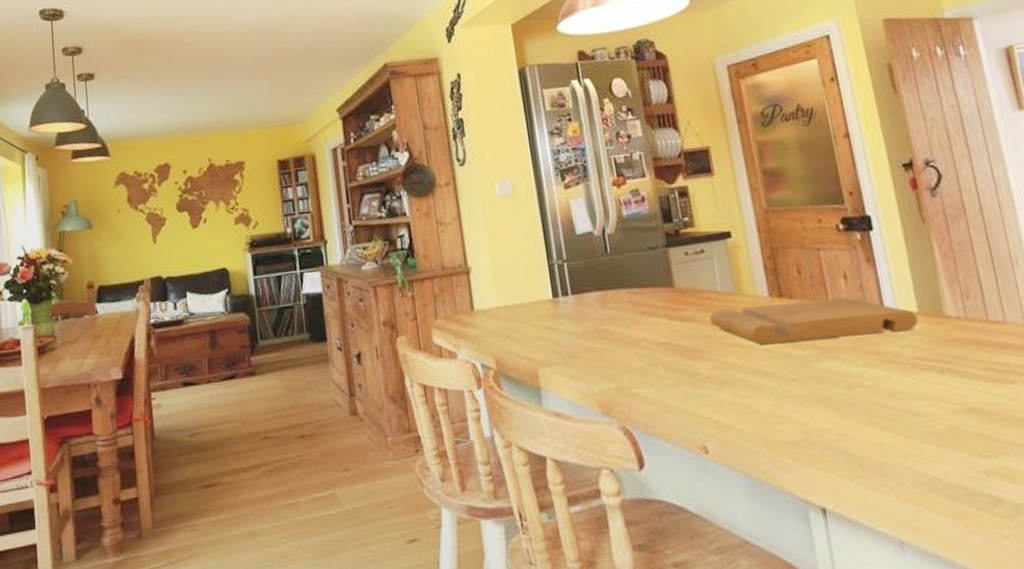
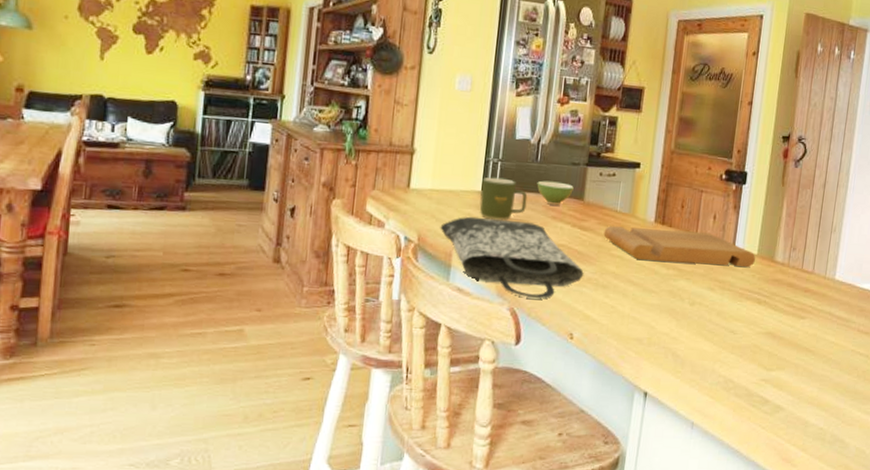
tote bag: none [517,323,700,412] -> present [440,216,584,299]
mug: none [549,279,609,329] -> present [479,176,528,221]
bowl: none [613,271,659,300] -> present [537,180,574,206]

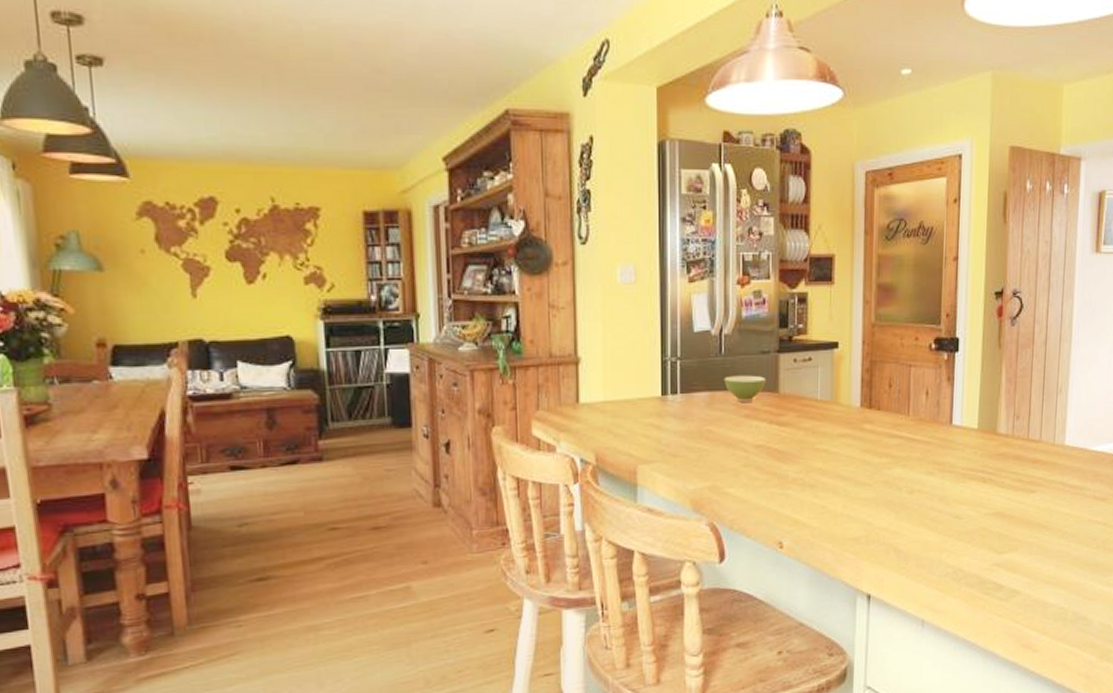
tote bag: present [440,216,584,299] -> none [619,425,787,509]
mug: present [479,176,528,221] -> none [660,378,715,427]
cutting board: present [603,226,755,267] -> none [805,411,976,452]

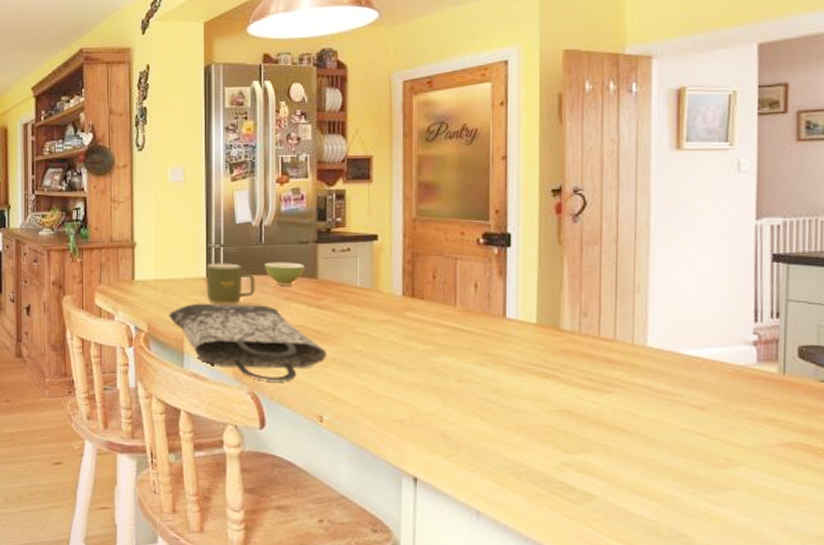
tote bag: none [619,425,787,509] -> present [168,303,327,382]
mug: none [660,378,715,427] -> present [205,263,255,305]

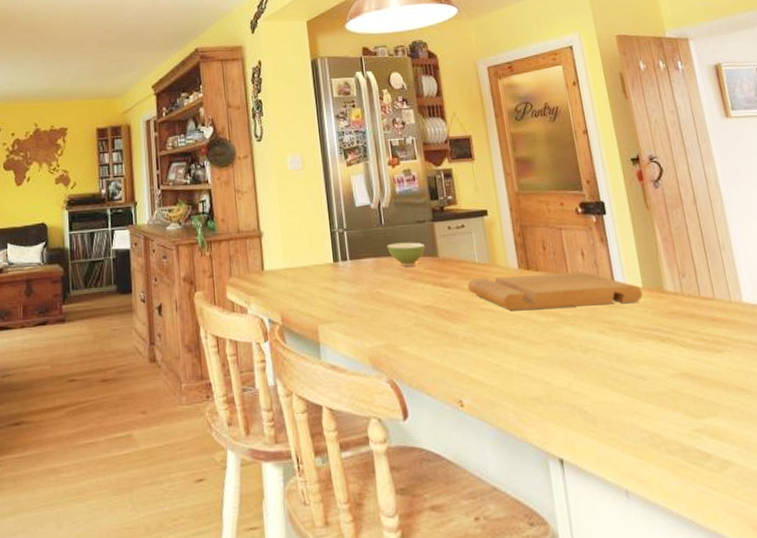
tote bag: present [168,303,327,382] -> none [301,287,458,367]
mug: present [205,263,255,305] -> none [331,246,382,290]
cutting board: none [344,302,534,338] -> present [467,271,643,311]

